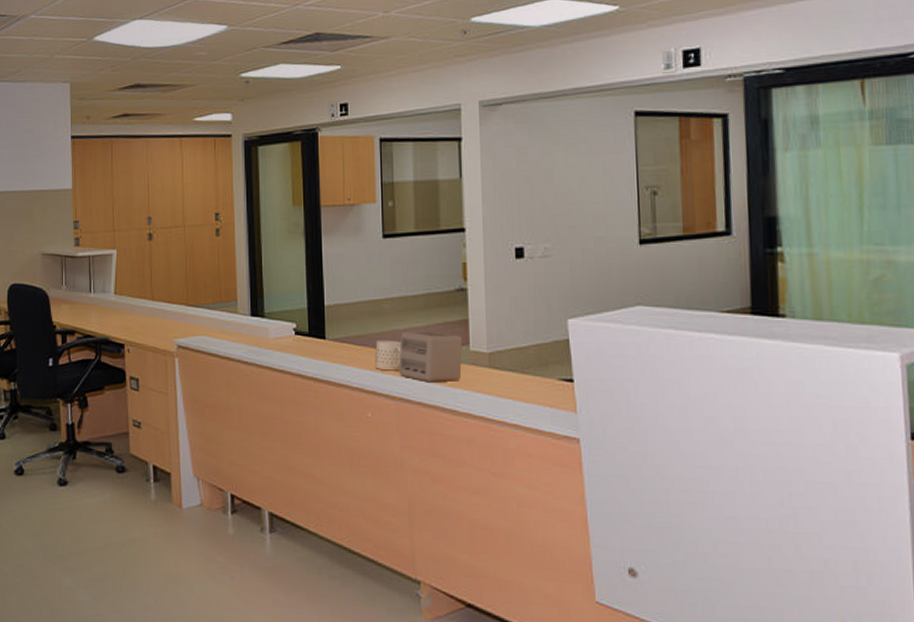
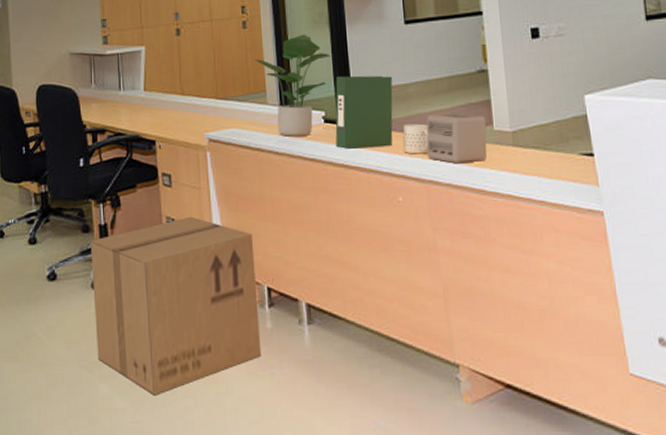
cardboard box: none [58,421,223,591] -> present [91,216,262,396]
potted plant: none [226,244,304,348] -> present [254,34,331,137]
binder: none [306,288,367,362] -> present [335,75,393,149]

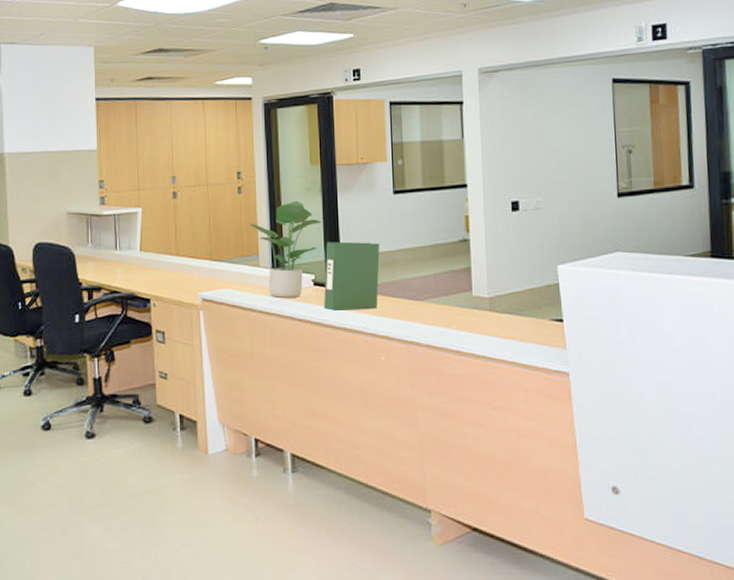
cardboard box: present [91,216,262,396] -> none [85,371,248,538]
mug: present [402,123,429,154] -> none [387,288,412,317]
desk organizer: present [426,113,487,164] -> none [409,279,466,327]

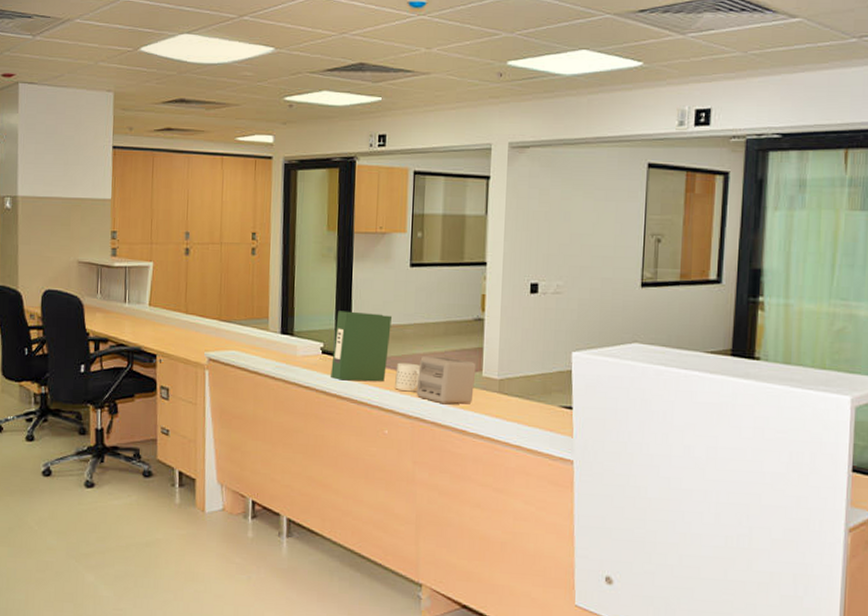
potted plant: present [248,200,322,299] -> none [260,266,335,365]
mug: none [387,288,412,317] -> present [395,362,421,392]
desk organizer: none [409,279,466,327] -> present [416,355,476,404]

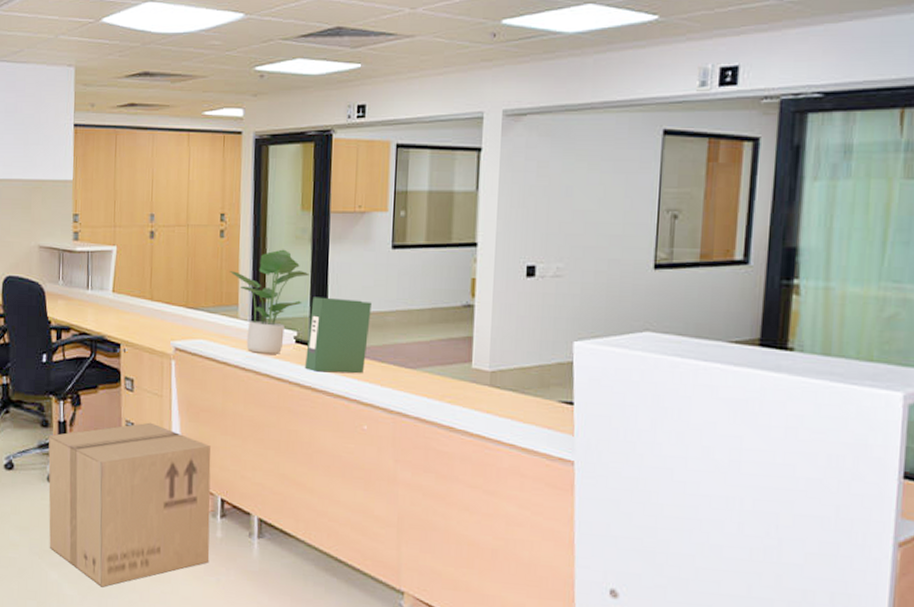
cardboard box: none [85,429,243,588] -> present [48,422,211,587]
potted plant: none [260,266,335,365] -> present [229,249,309,355]
mug: present [395,362,421,392] -> none [375,352,404,385]
desk organizer: present [416,355,476,404] -> none [398,345,465,399]

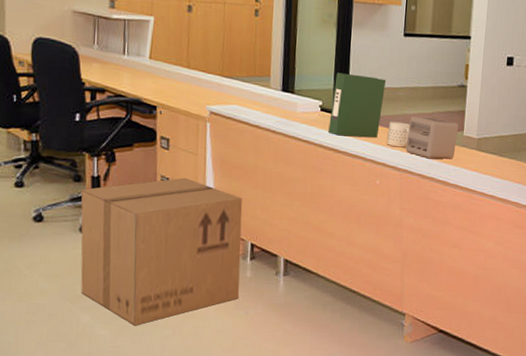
potted plant: present [229,249,309,355] -> none [262,30,334,121]
mug: none [375,352,404,385] -> present [387,121,411,148]
desk organizer: none [398,345,465,399] -> present [405,116,459,159]

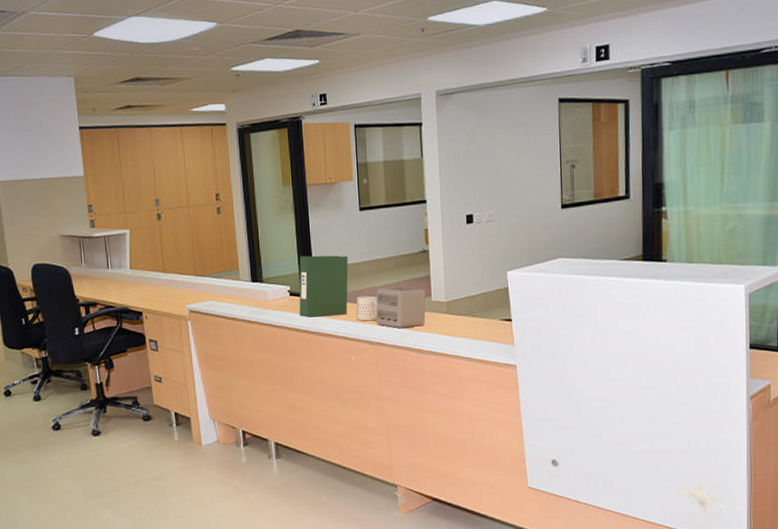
cardboard box: present [80,177,243,326] -> none [89,375,238,518]

